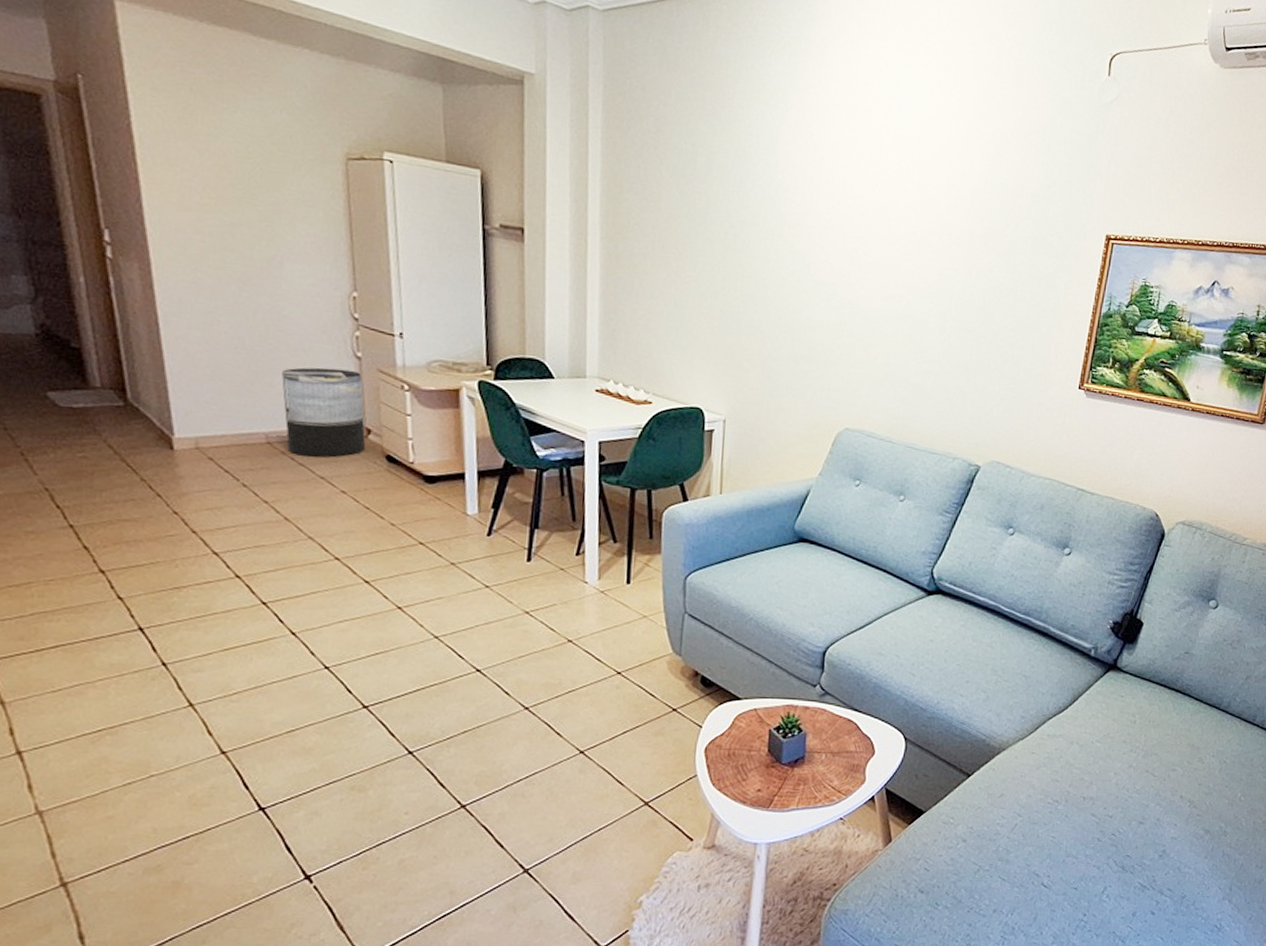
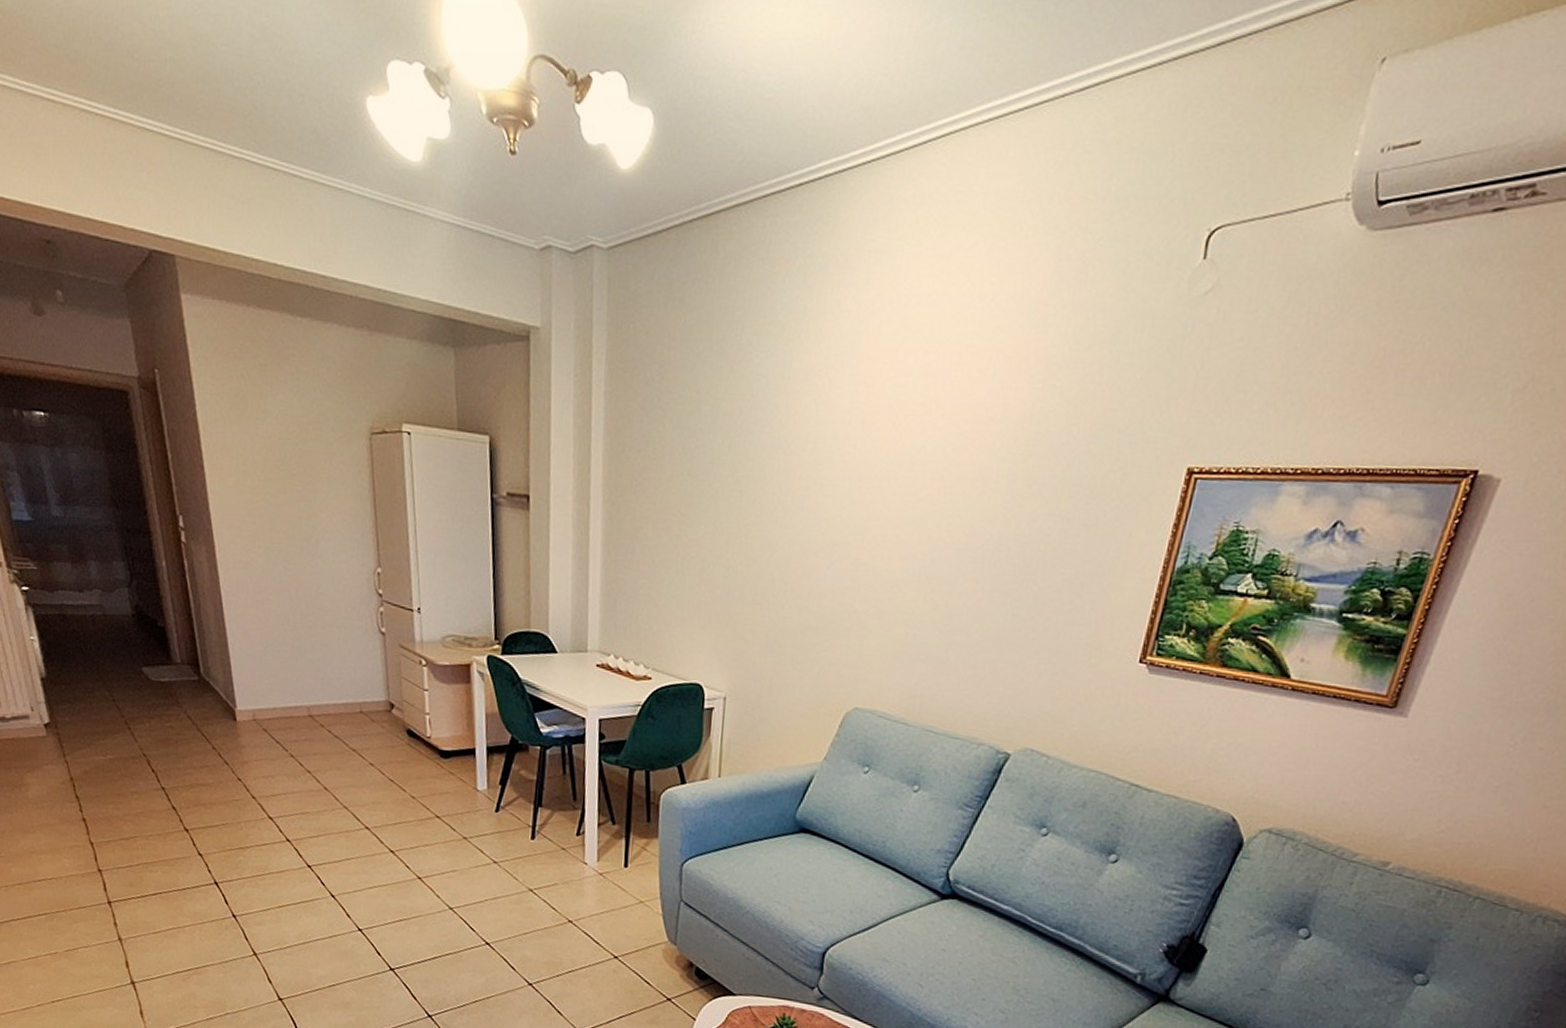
trash can: present [282,367,366,457] -> none [320,643,390,731]

